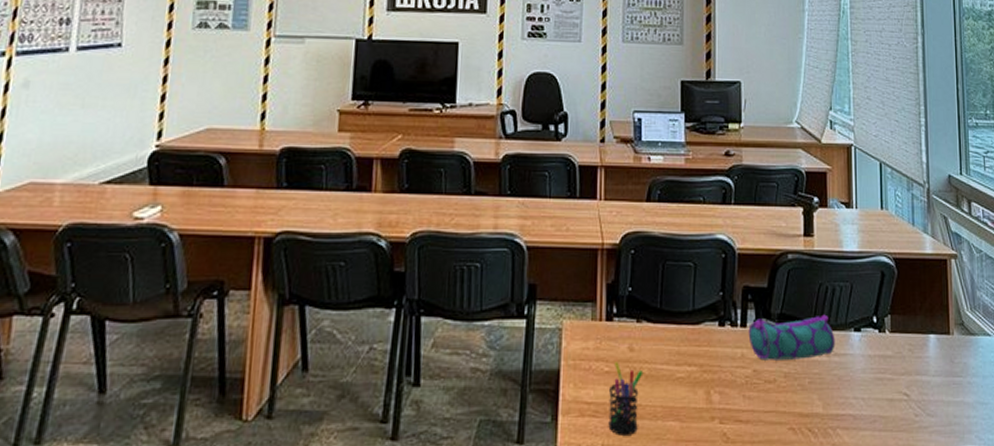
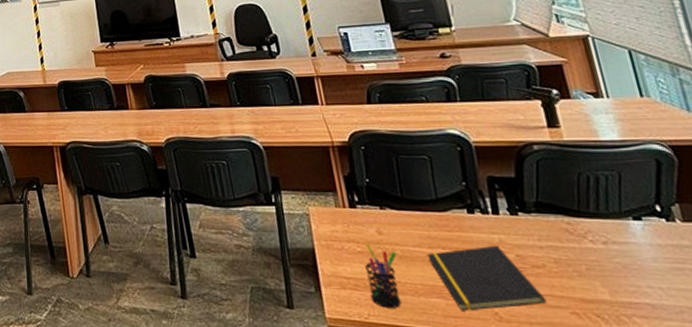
notepad: none [672,360,770,434] -> present [426,245,546,311]
pencil case: present [748,314,835,361] -> none [502,203,612,246]

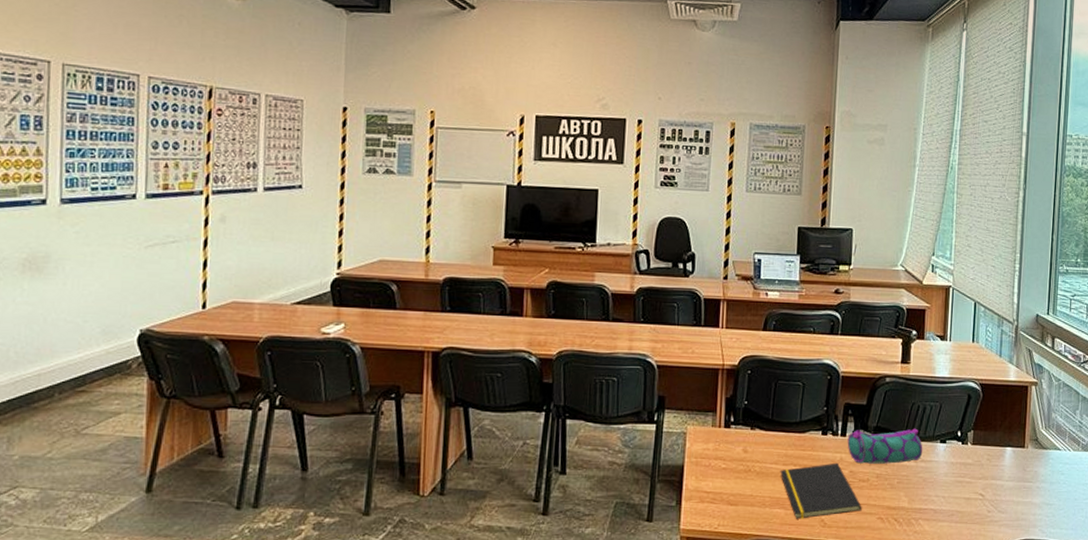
pen holder: present [365,243,402,308] -> none [724,460,755,518]
pencil case: none [502,203,612,246] -> present [847,428,923,464]

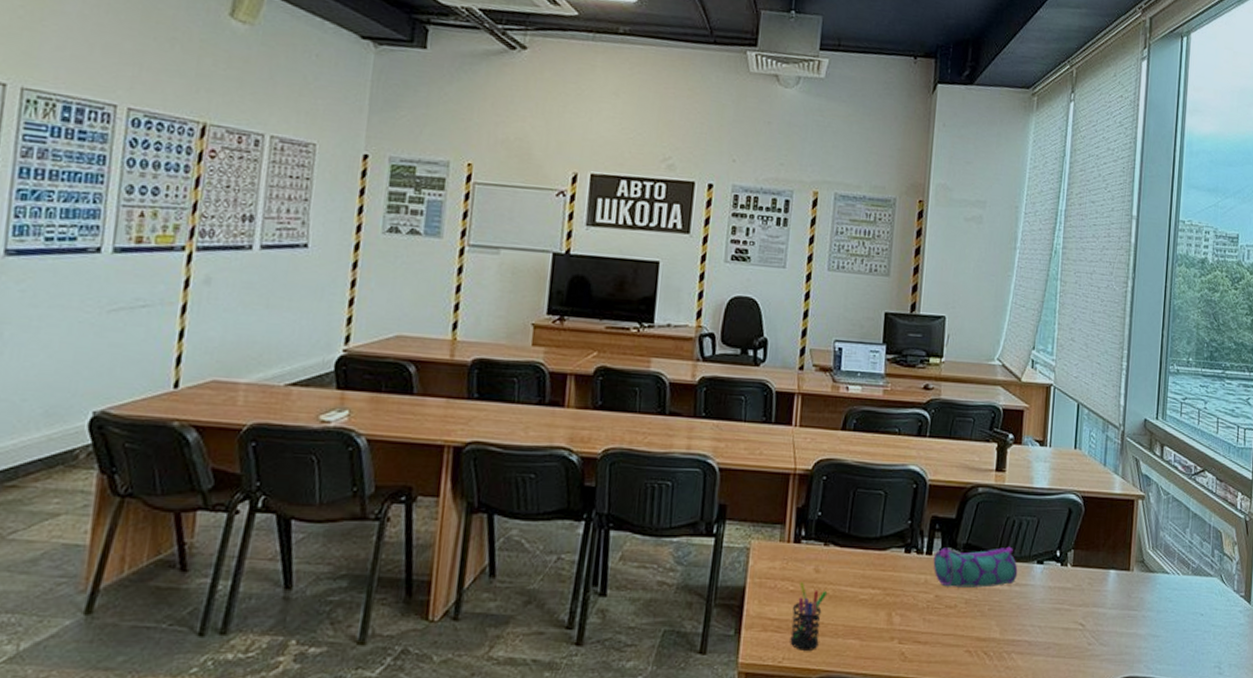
pen holder: none [724,460,755,518] -> present [790,582,828,650]
notepad: present [780,462,862,519] -> none [856,585,948,652]

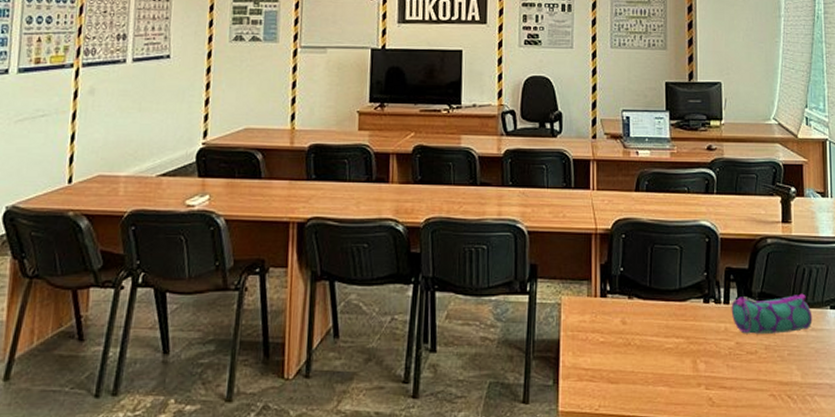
pen holder: present [790,582,828,650] -> none [604,333,635,398]

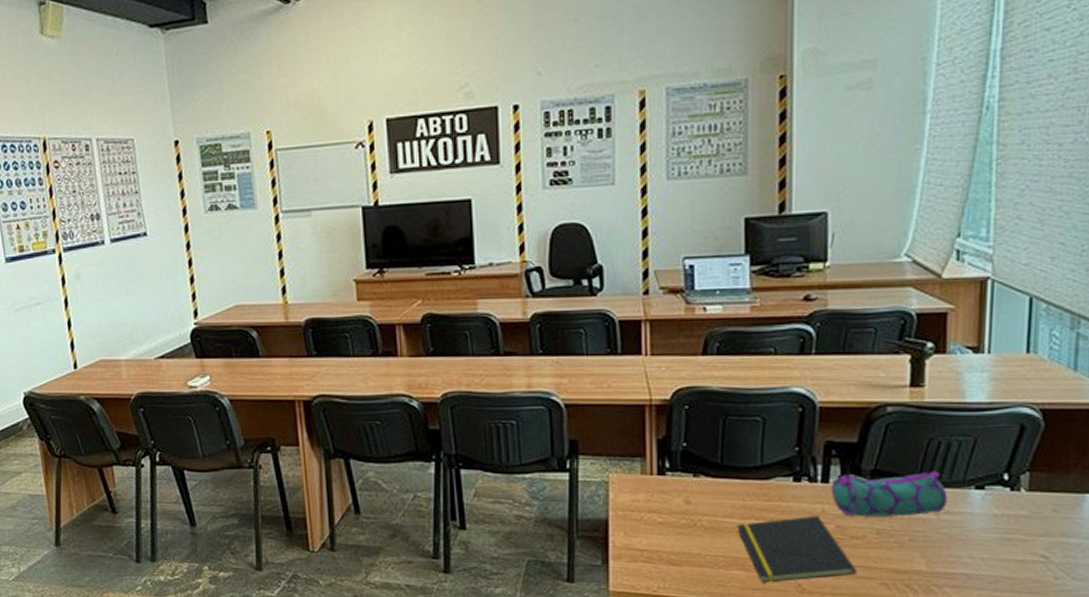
notepad: none [662,333,752,398] -> present [736,515,856,583]

